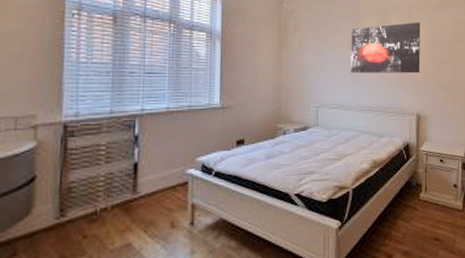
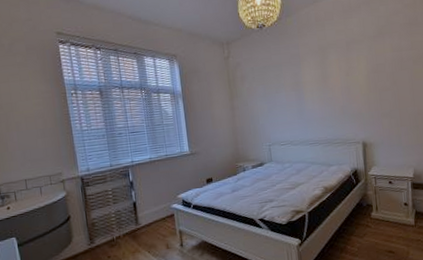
wall art: present [351,22,421,74] -> none [293,55,363,113]

